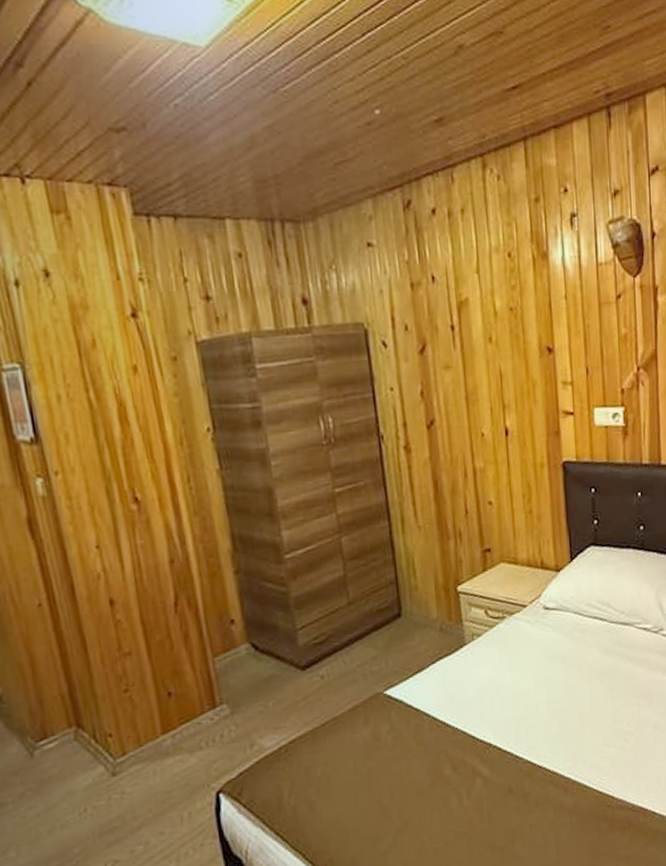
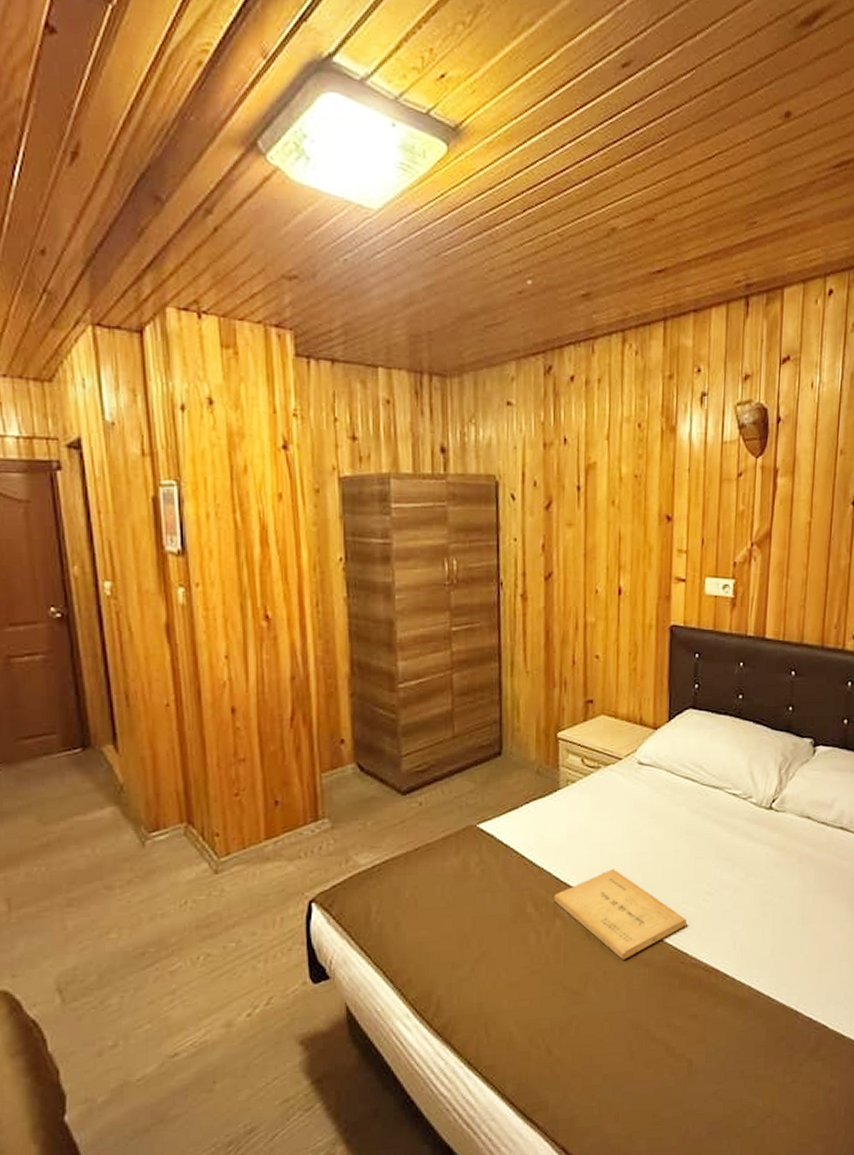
book: none [471,719,609,811] -> present [554,868,687,960]

